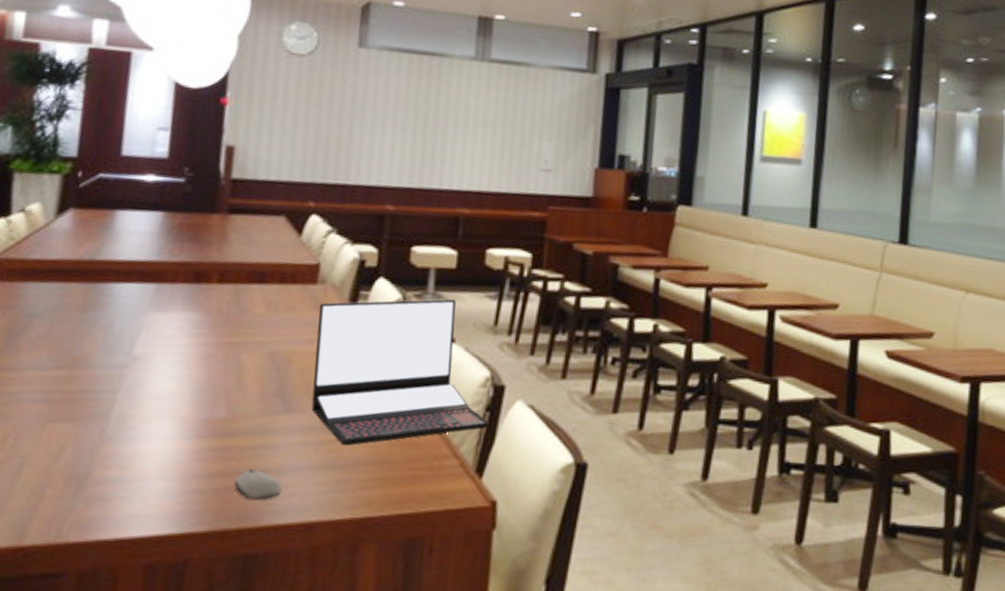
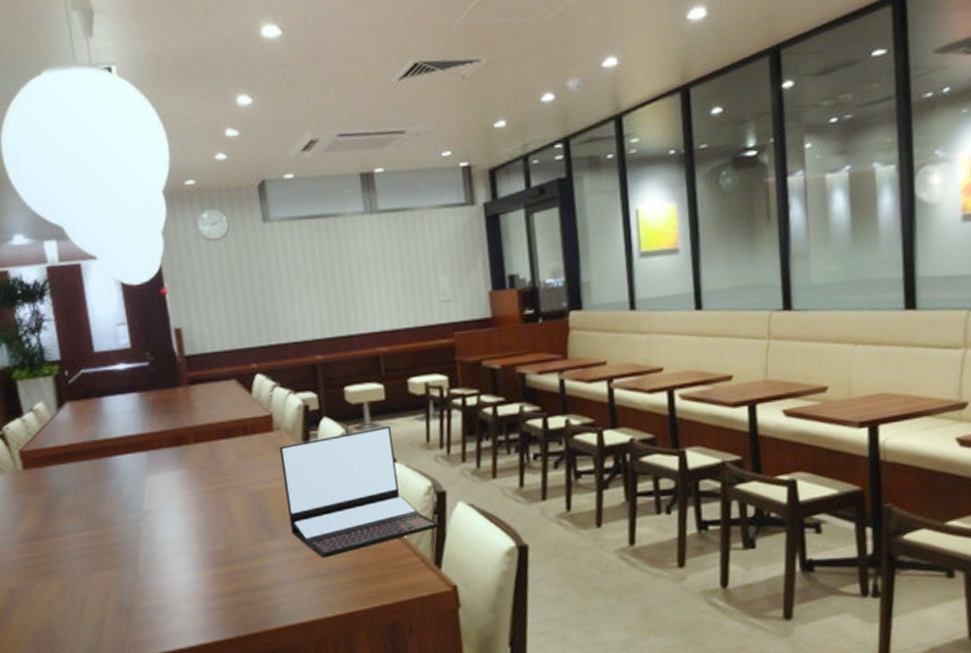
computer mouse: present [235,469,283,500] -> none [245,586,283,609]

